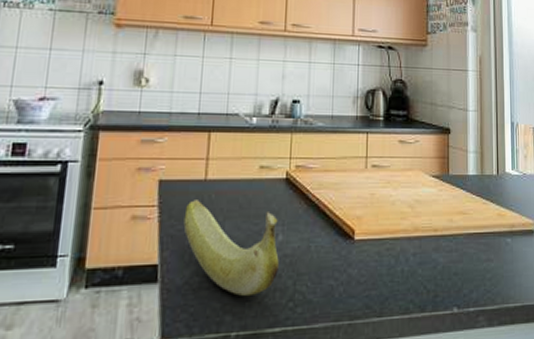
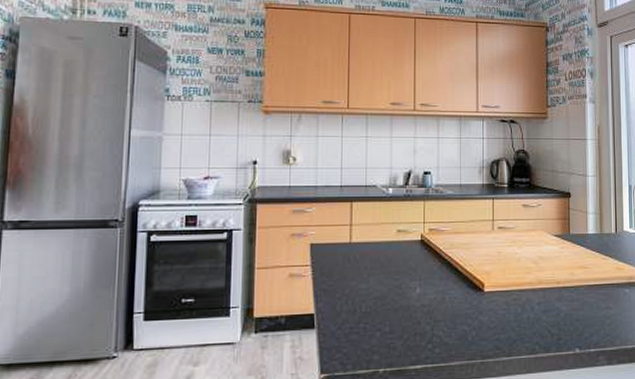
banana: present [183,200,279,297] -> none [333,260,418,340]

